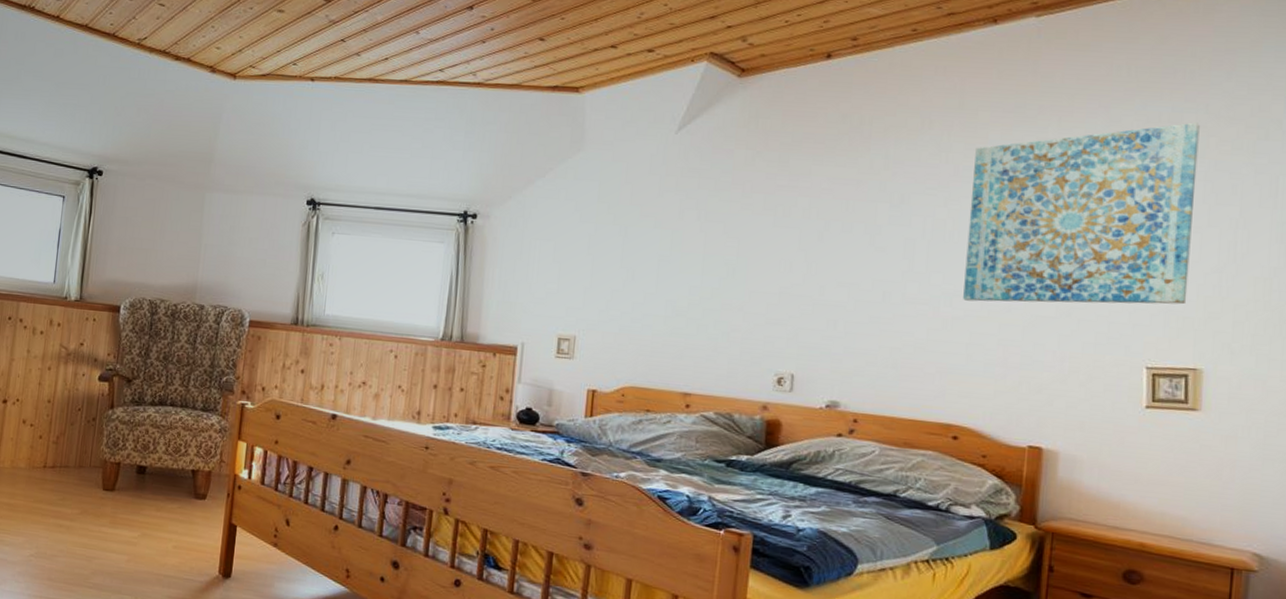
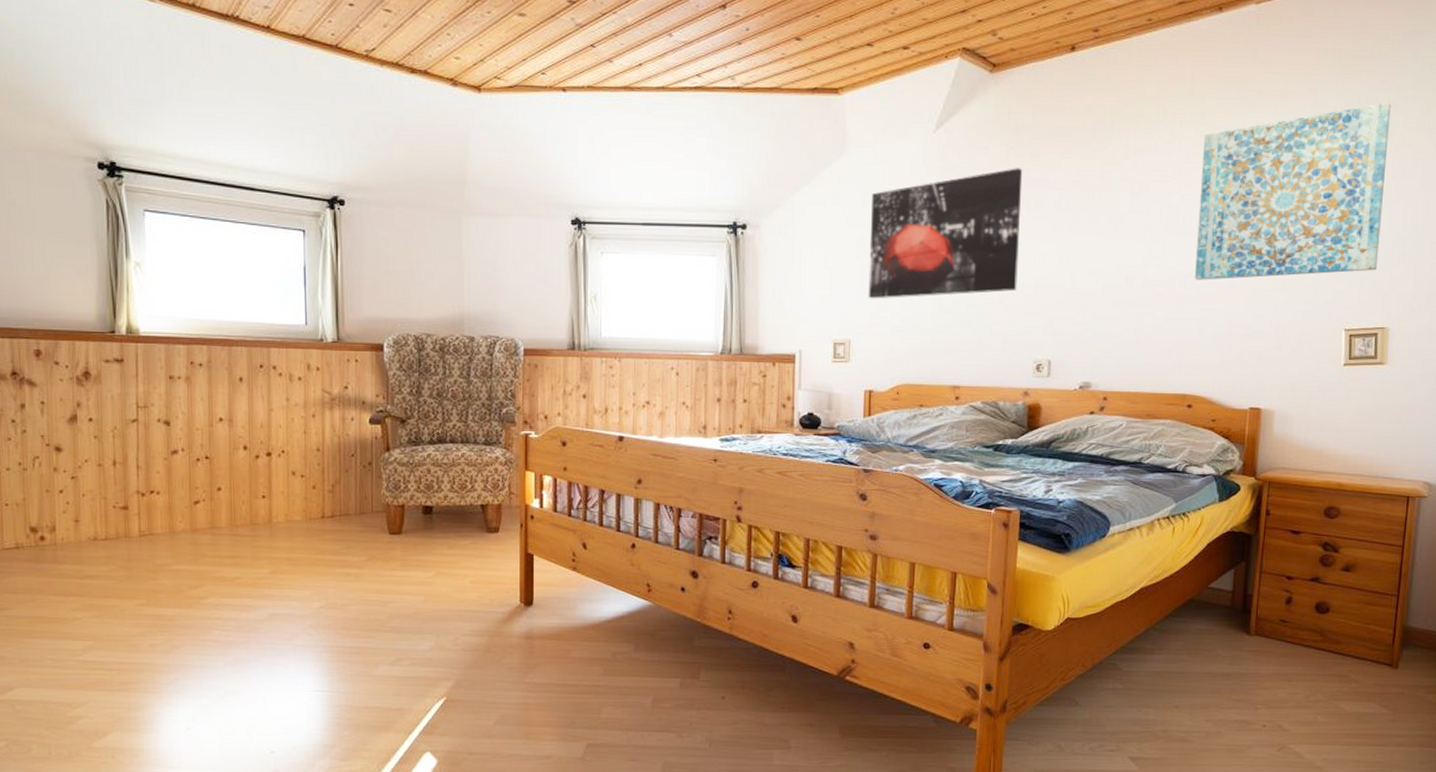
wall art: none [597,172,770,299] -> present [868,168,1023,299]

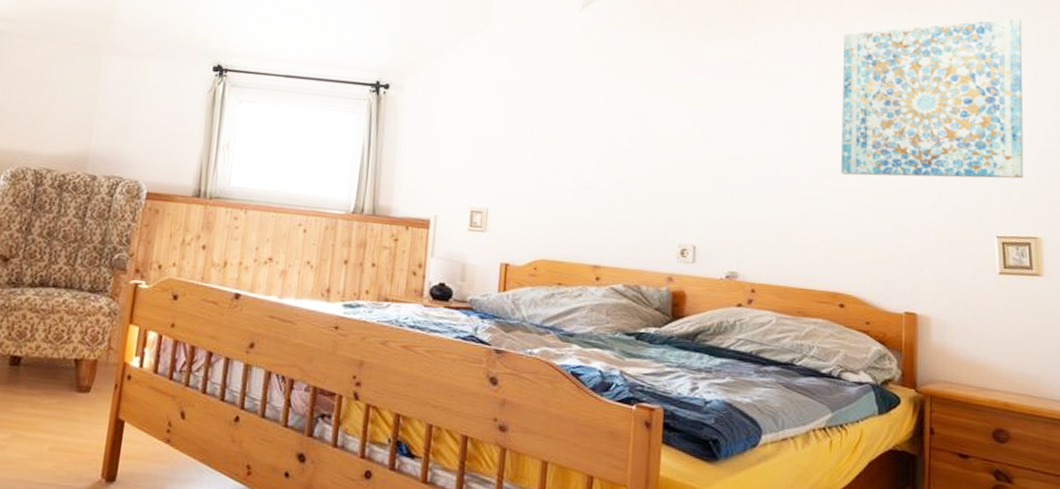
wall art: present [868,168,1023,299] -> none [509,51,667,172]

